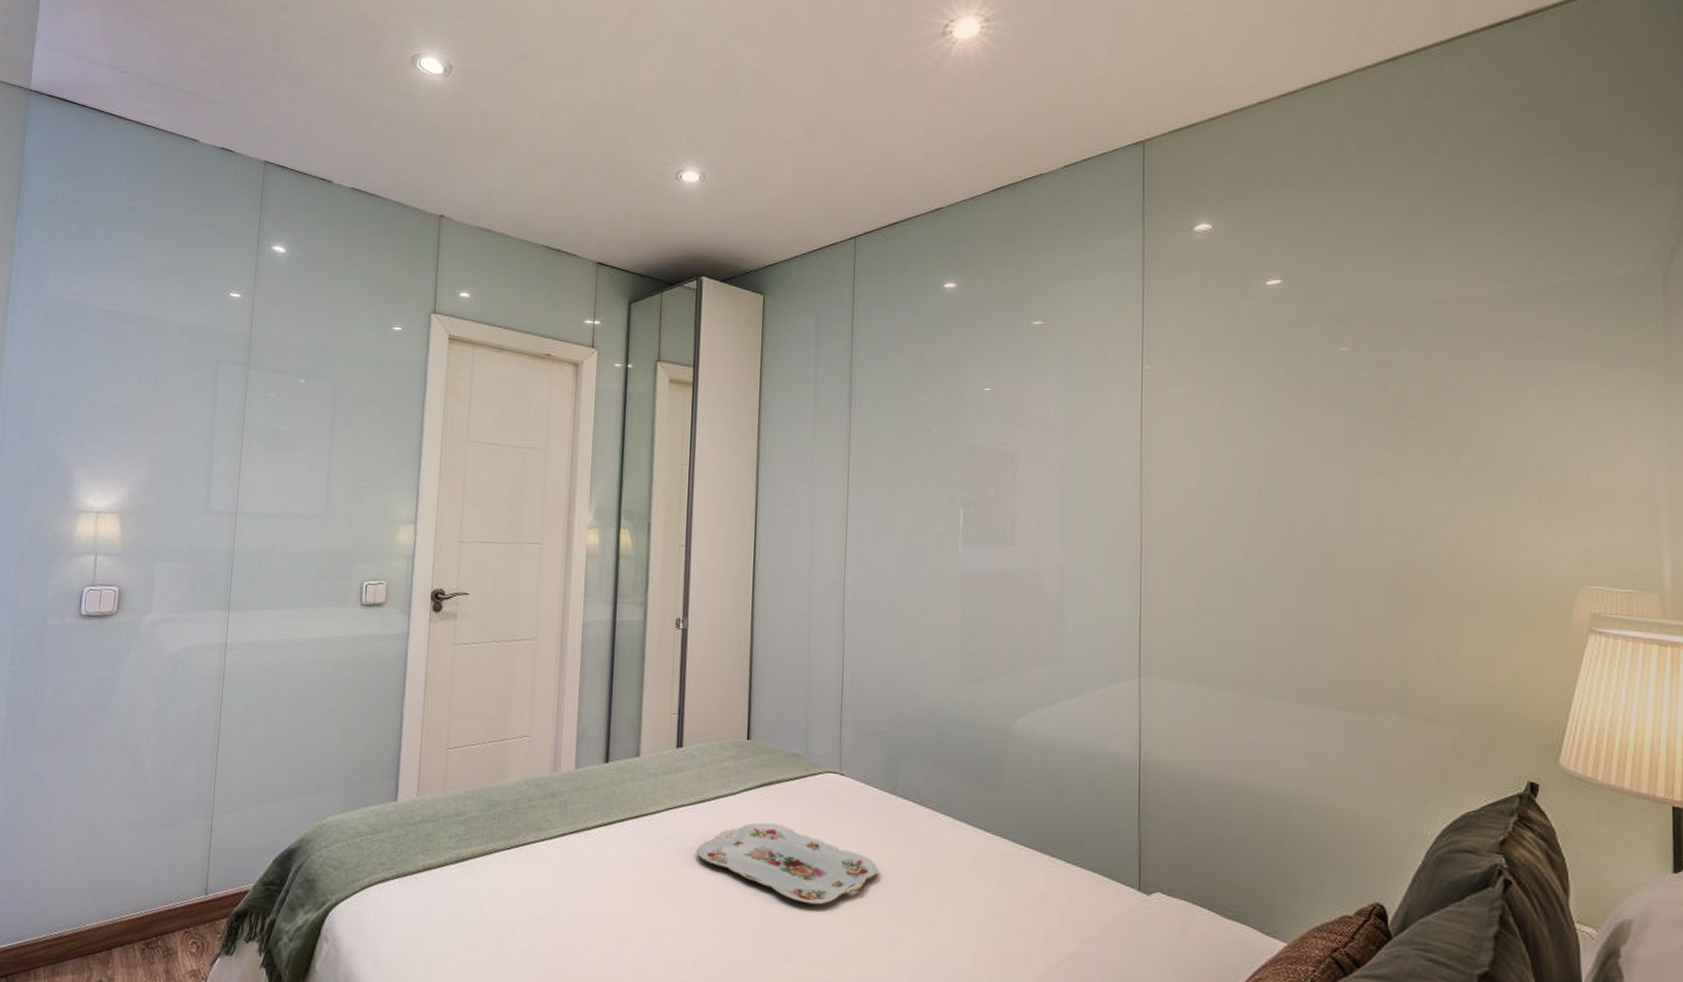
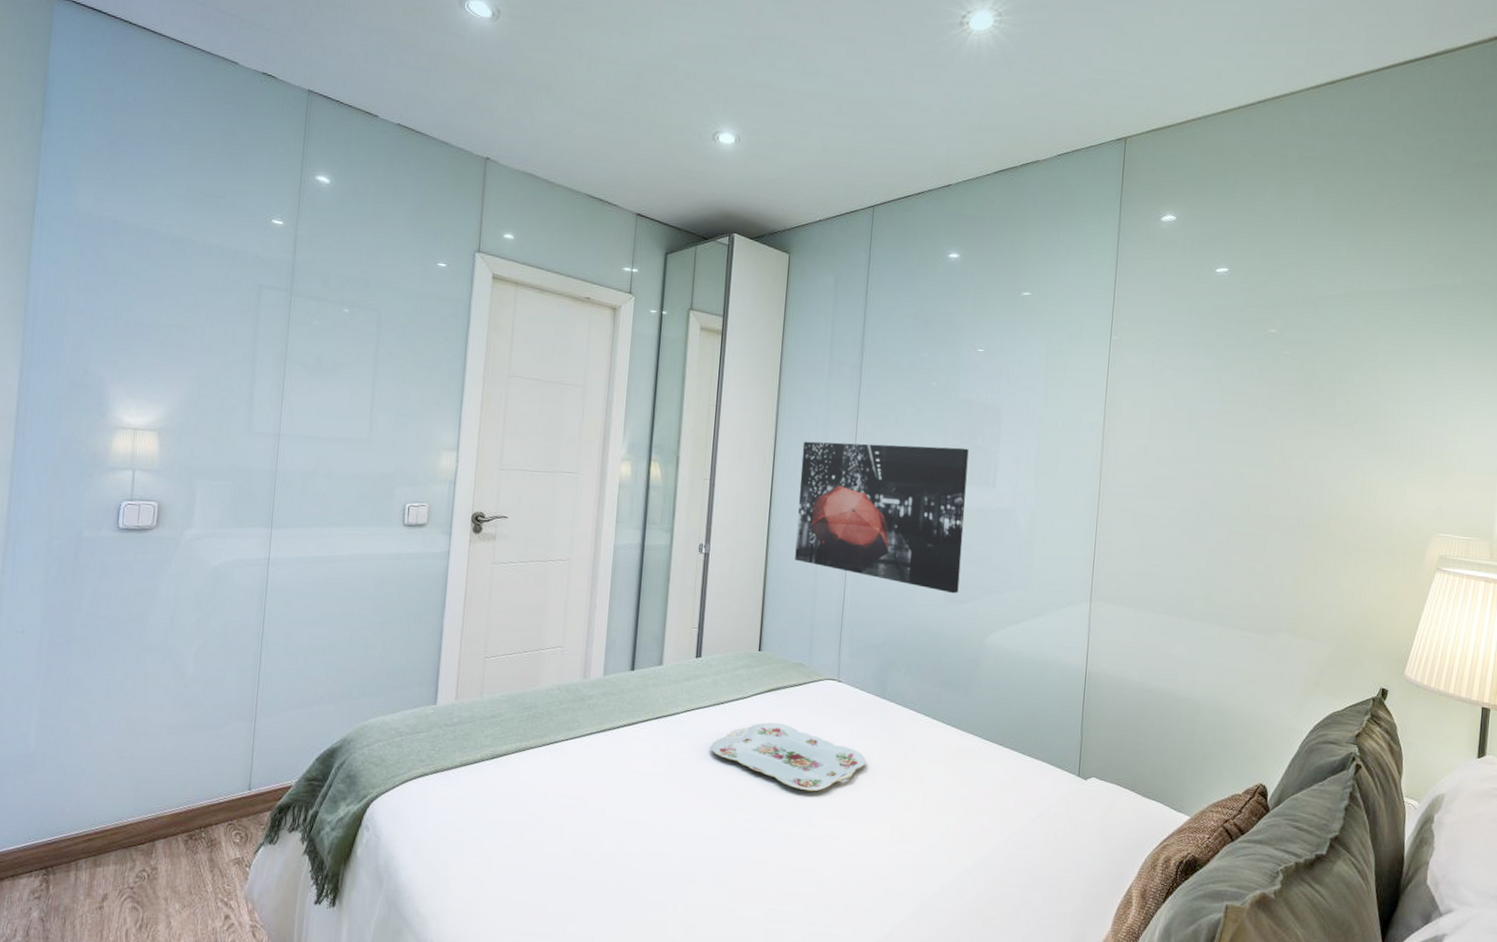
wall art: none [784,500,980,671] -> present [795,441,969,594]

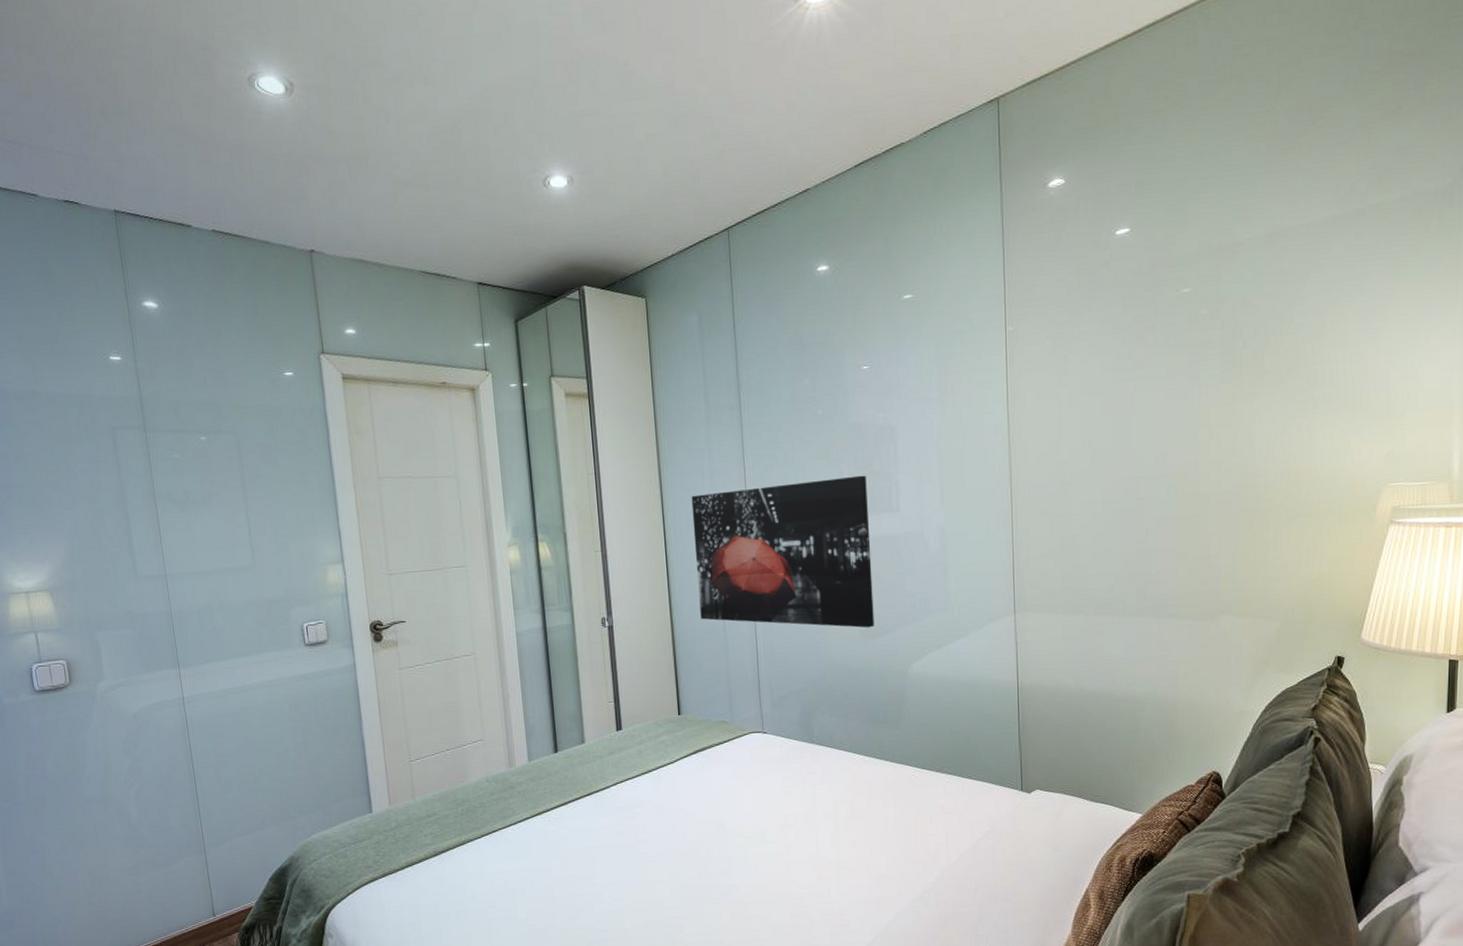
serving tray: present [710,722,867,792] -> none [645,782,804,844]

